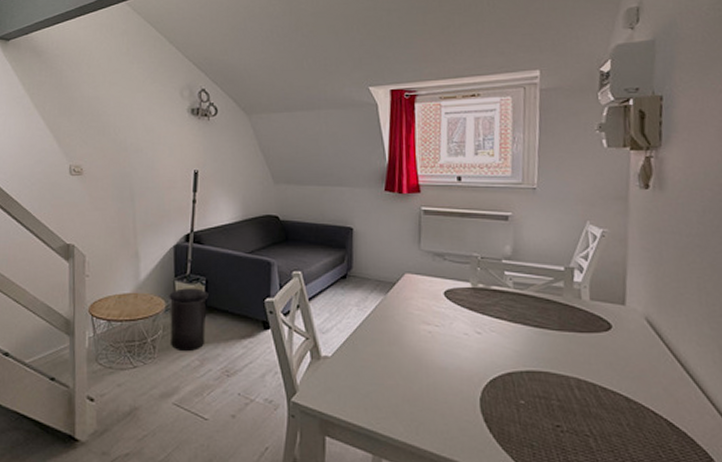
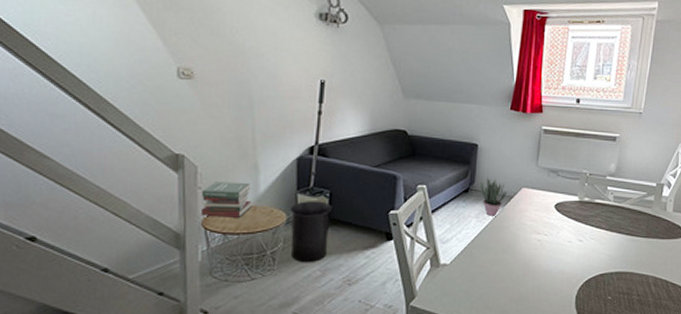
books: none [88,270,134,305] -> present [200,181,252,218]
potted plant: none [358,262,388,304] -> present [480,177,507,216]

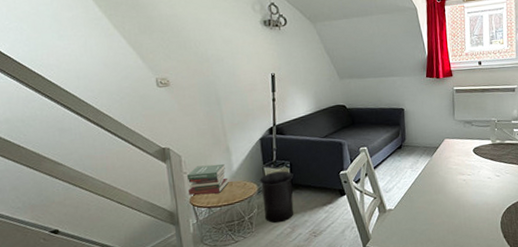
potted plant: present [480,177,507,216] -> none [410,134,433,166]

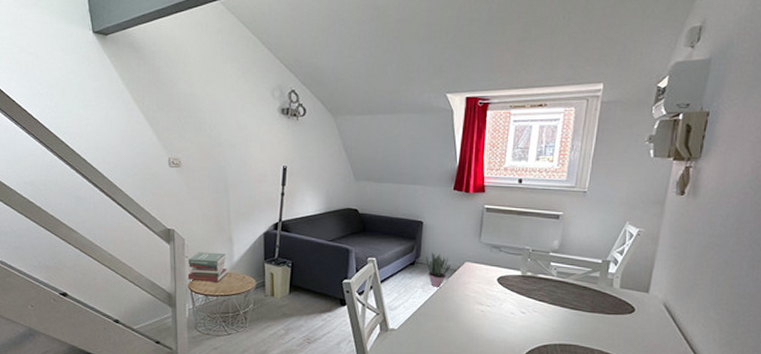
waste bin: present [260,171,294,223] -> none [259,269,294,322]
potted plant: none [410,134,433,166] -> present [425,251,450,287]

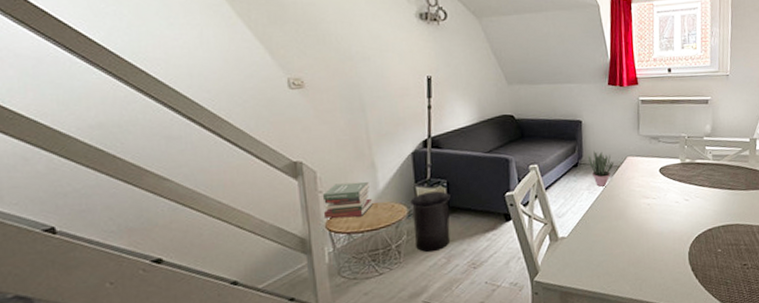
waste bin: none [259,269,294,322] -> present [410,191,451,252]

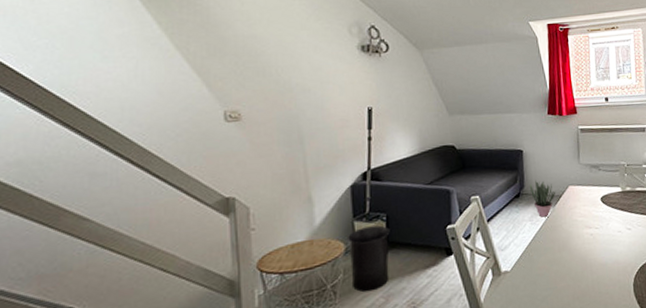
books: present [323,181,373,219] -> none [255,216,309,258]

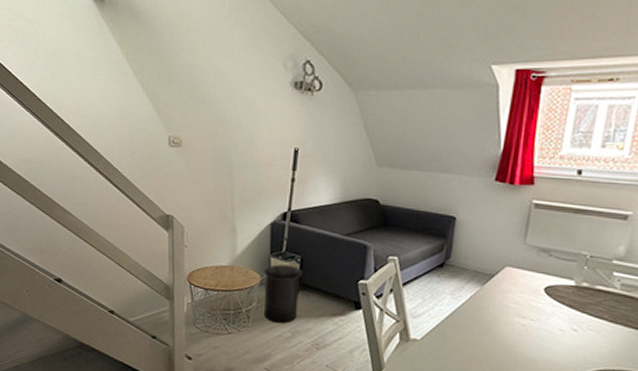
potted plant: present [529,180,555,218] -> none [456,252,487,295]

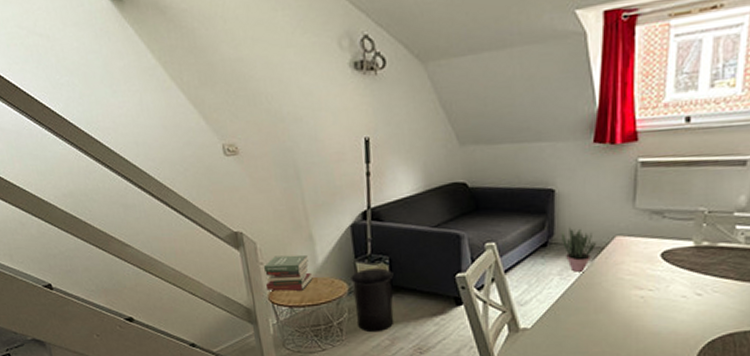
books: none [186,241,230,276] -> present [264,254,313,291]
potted plant: none [456,252,487,295] -> present [560,227,596,272]

